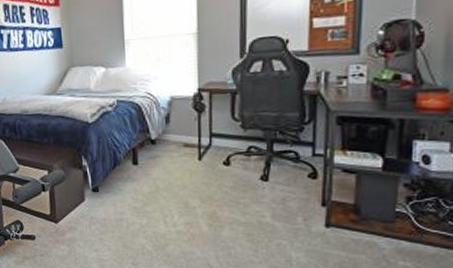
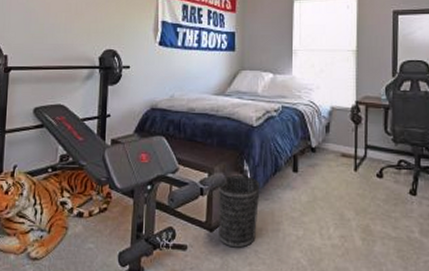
wastebasket: none [58,171,101,237] -> present [218,176,260,248]

